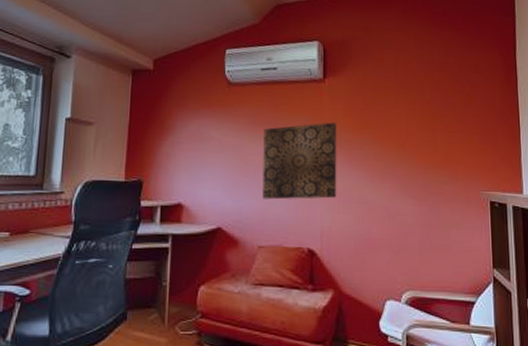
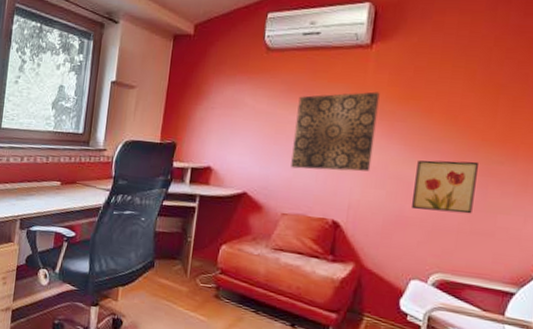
wall art: none [377,182,429,232] -> present [412,160,478,214]

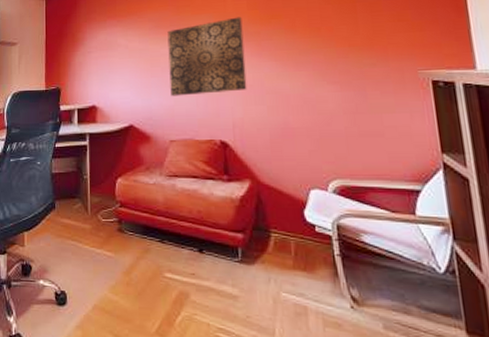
wall art: present [412,160,478,214] -> none [291,67,356,120]

